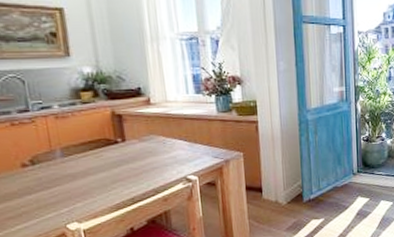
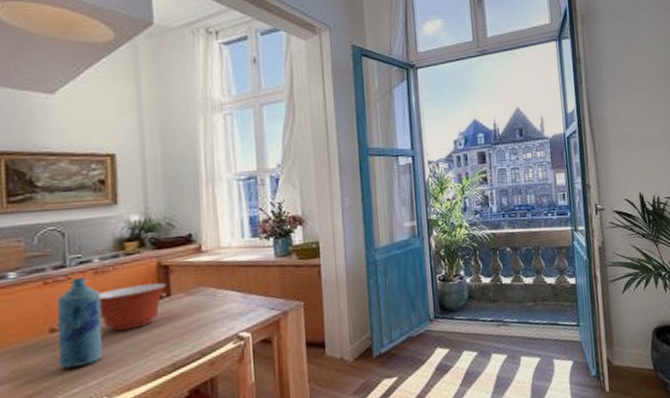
bottle: none [25,121,70,198] -> present [57,277,103,369]
mixing bowl: none [61,130,122,169] -> present [99,283,167,332]

